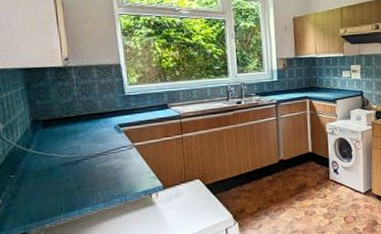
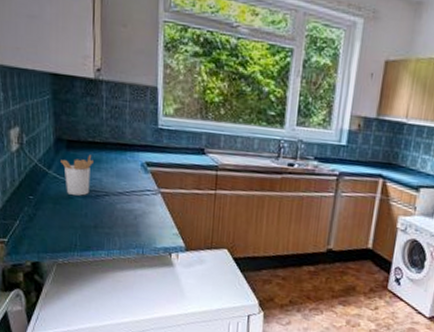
utensil holder: none [39,128,70,166] -> present [61,154,93,196]

